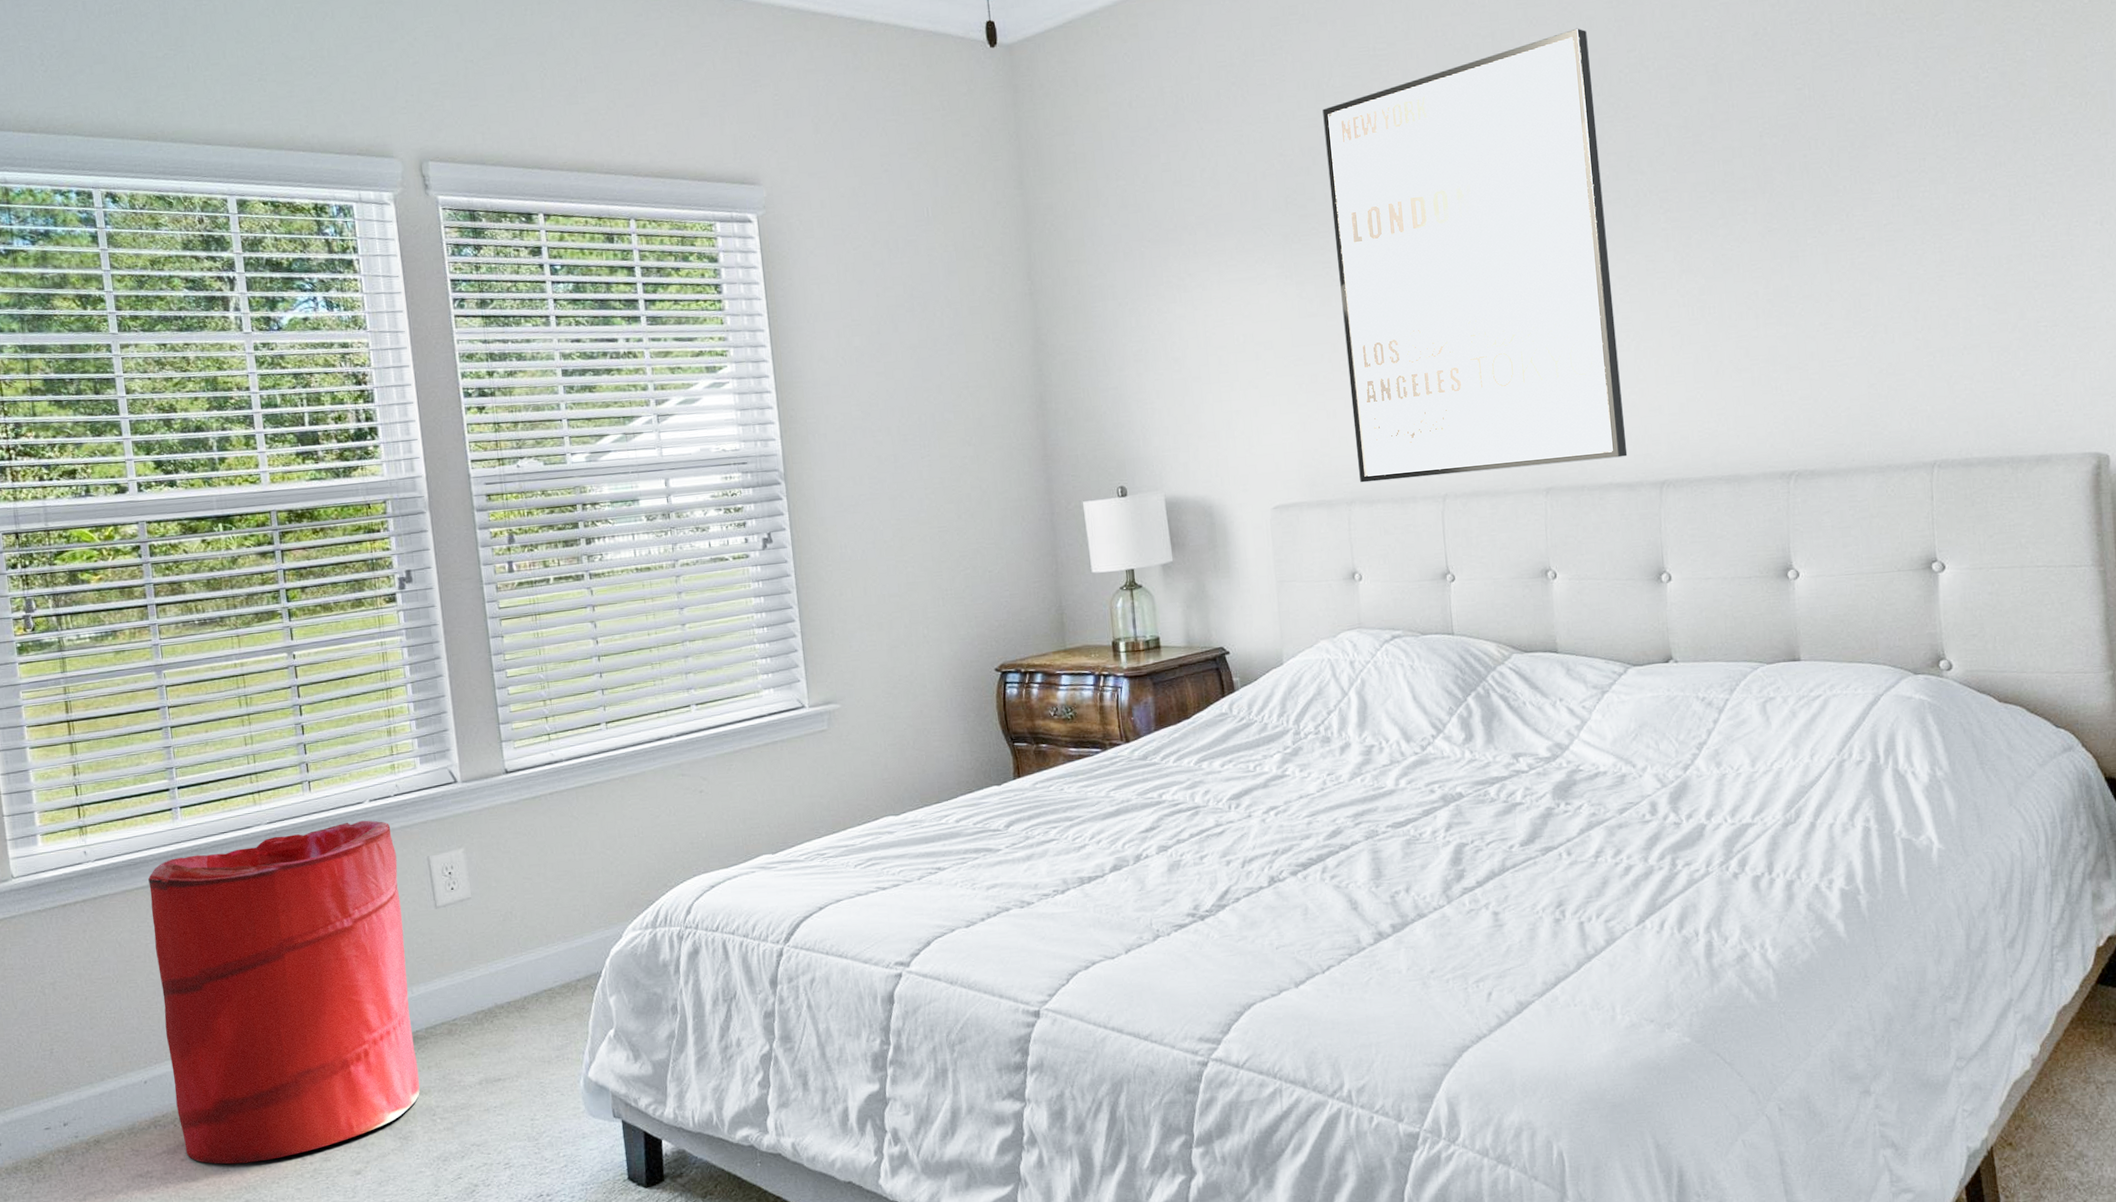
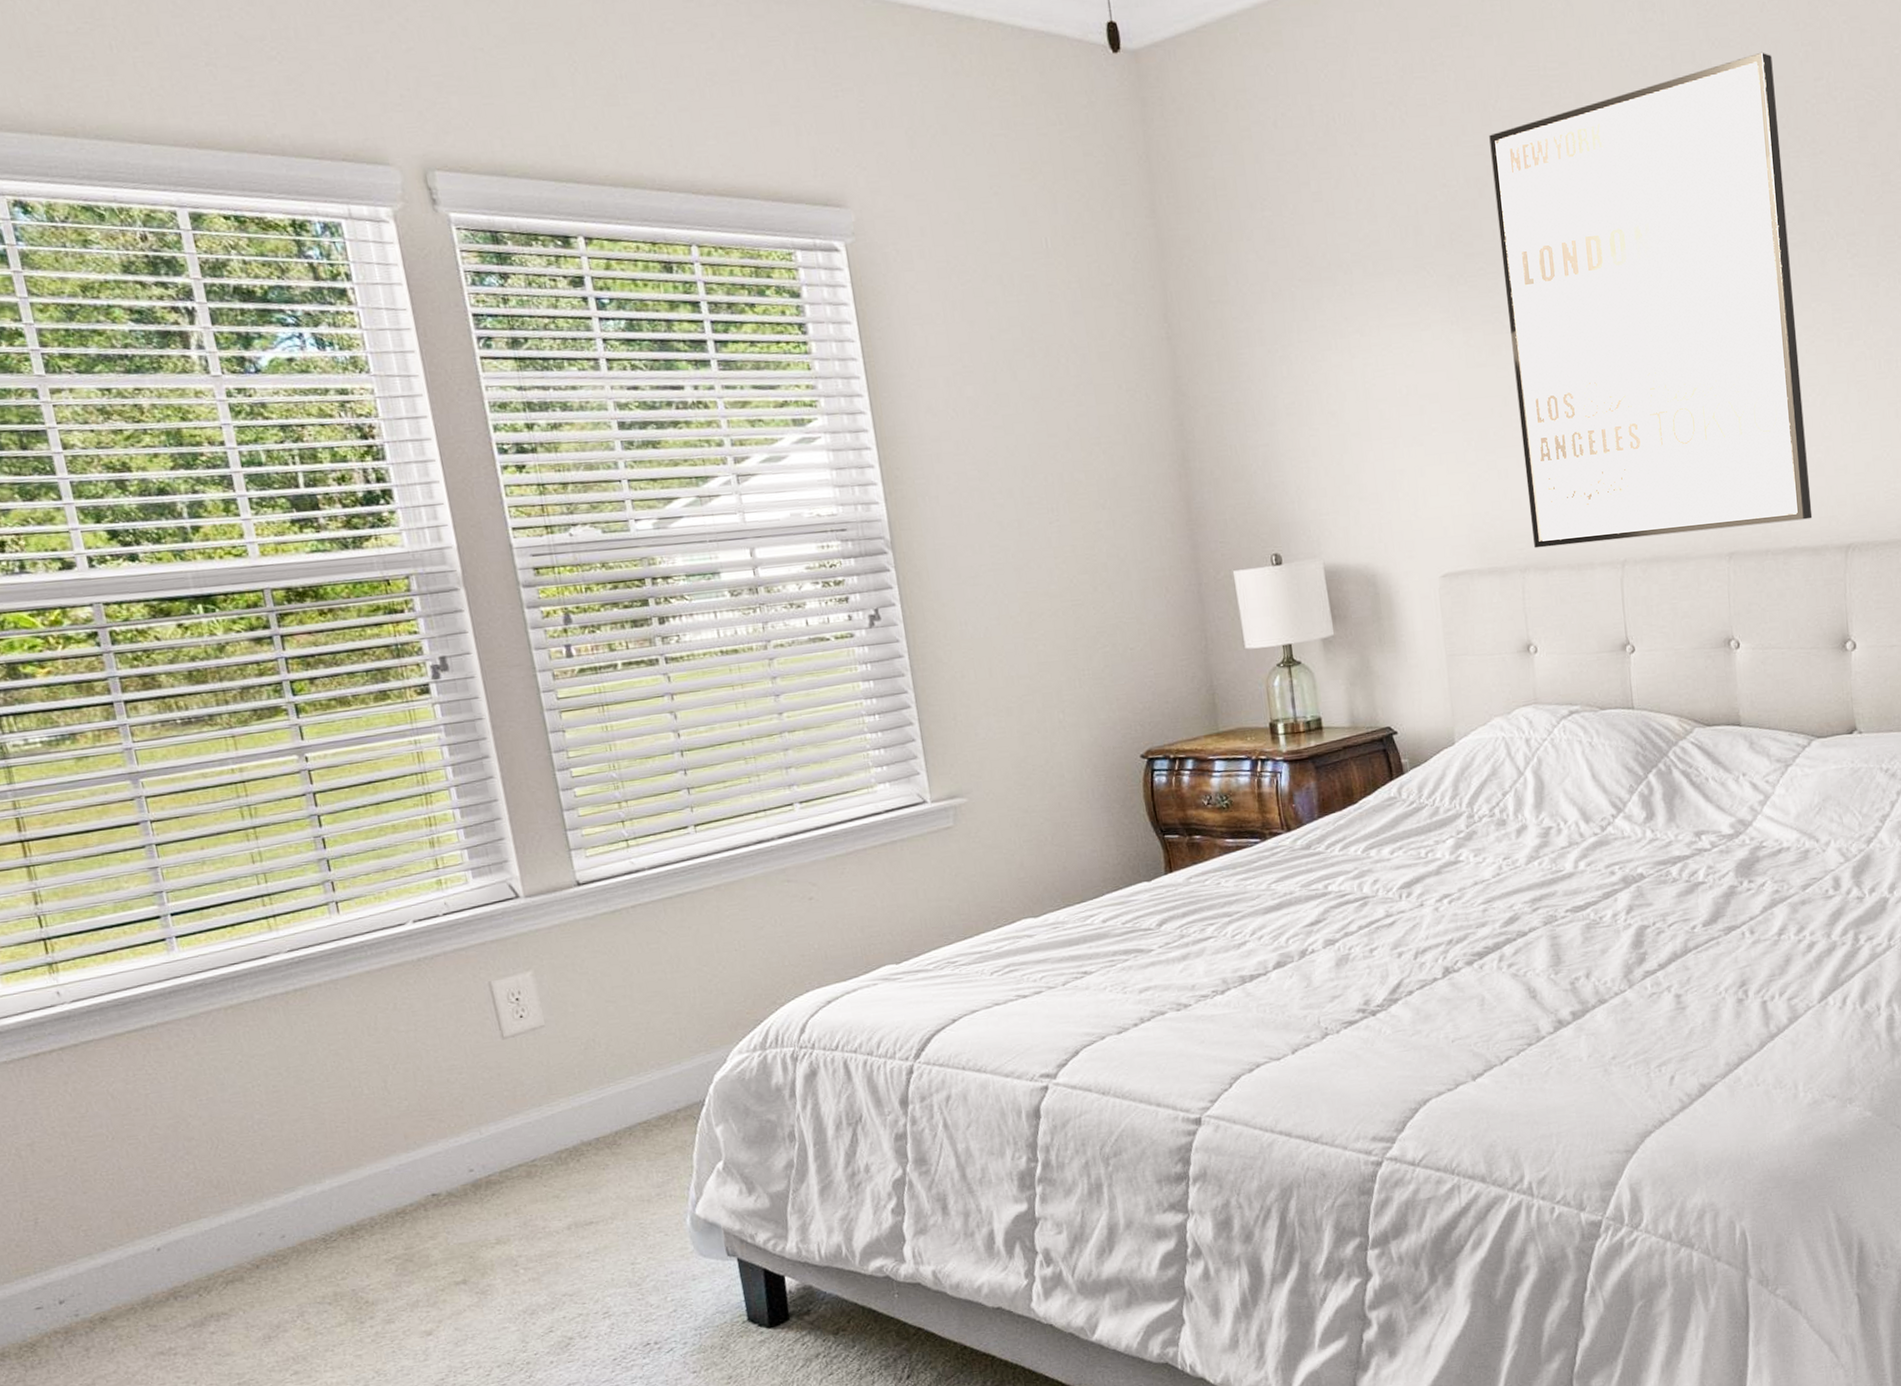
laundry hamper: present [148,820,420,1164] -> none [142,943,498,1335]

